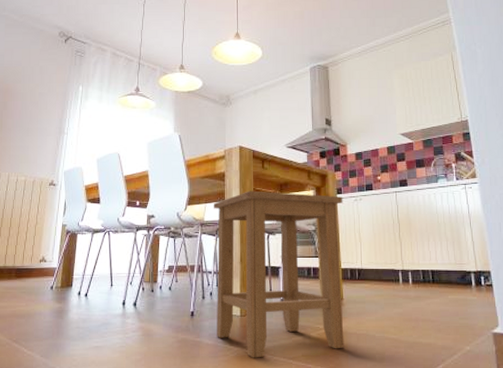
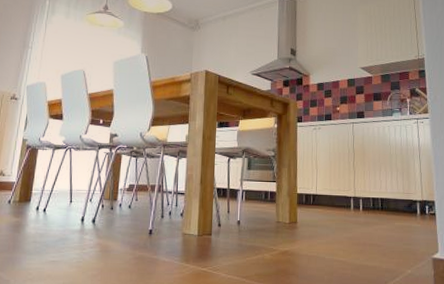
stool: present [214,190,344,358] -> none [174,114,303,276]

